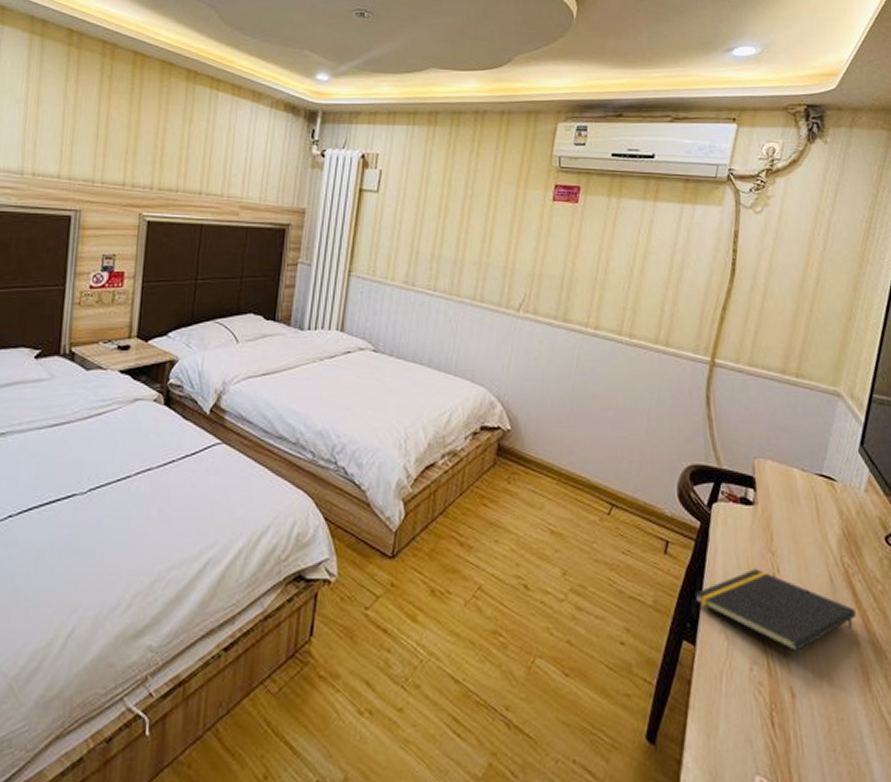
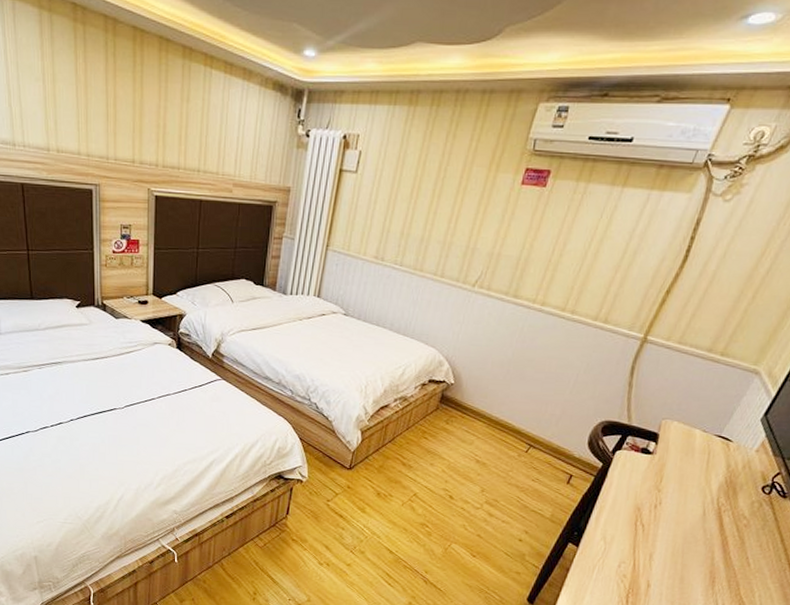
notepad: present [694,568,856,651] -> none [585,500,718,558]

